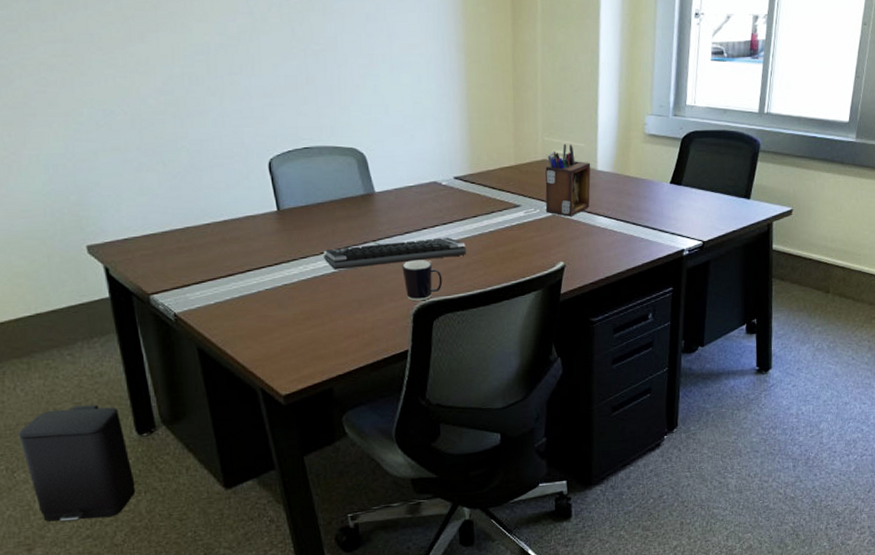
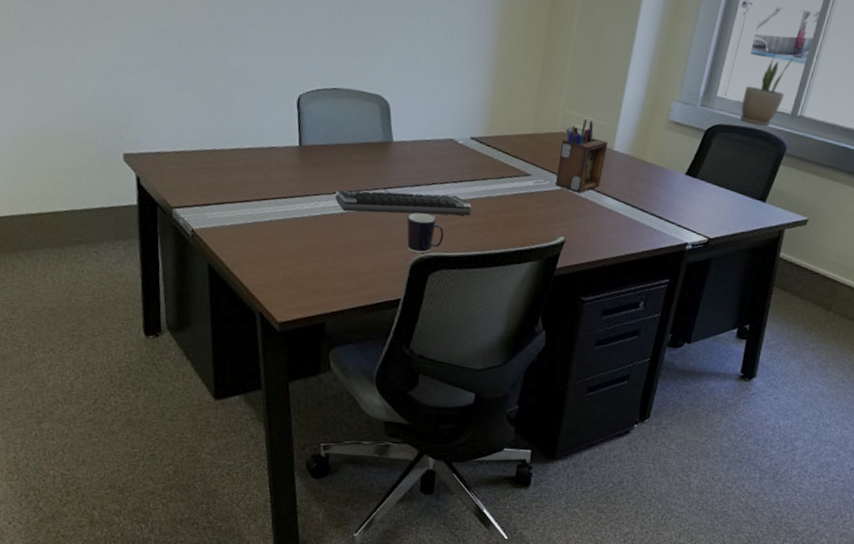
pedal bin: present [17,404,136,522] -> none [42,300,137,407]
potted plant: none [711,58,753,127] -> present [739,56,796,127]

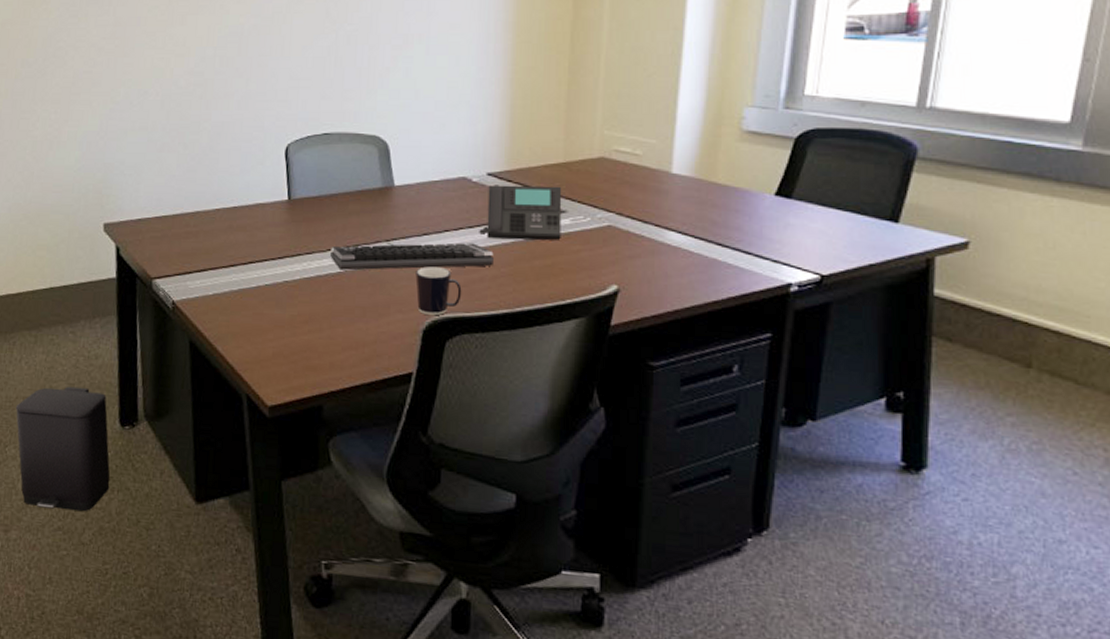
pedal bin: none [42,300,137,407] -> present [15,386,111,512]
phone: none [461,147,530,198] -> present [479,184,562,240]
desk organizer: present [555,119,608,193] -> none [598,140,664,229]
potted plant: present [739,56,796,127] -> none [841,35,910,125]

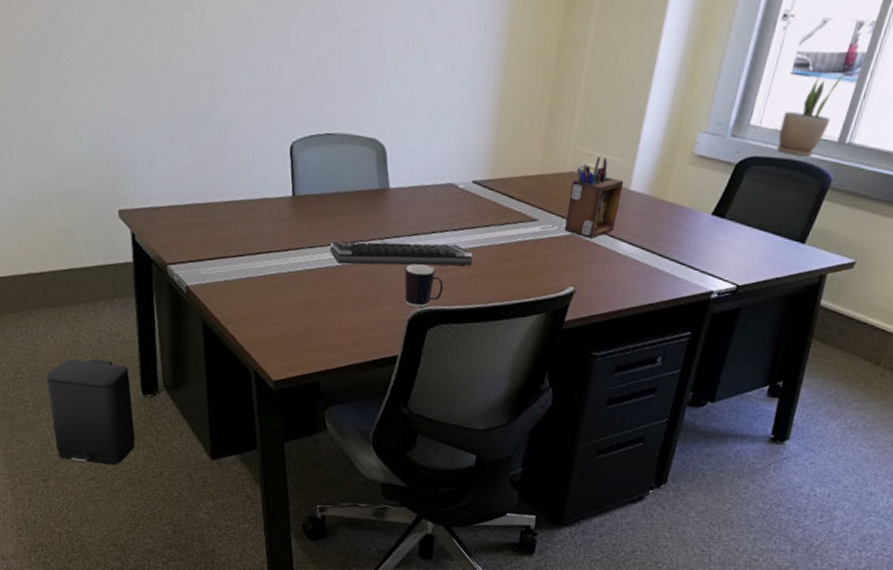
phone: present [479,184,562,240] -> none [461,192,536,246]
desk organizer: none [598,140,664,229] -> present [564,157,624,239]
potted plant: none [841,35,910,125] -> present [776,74,846,157]

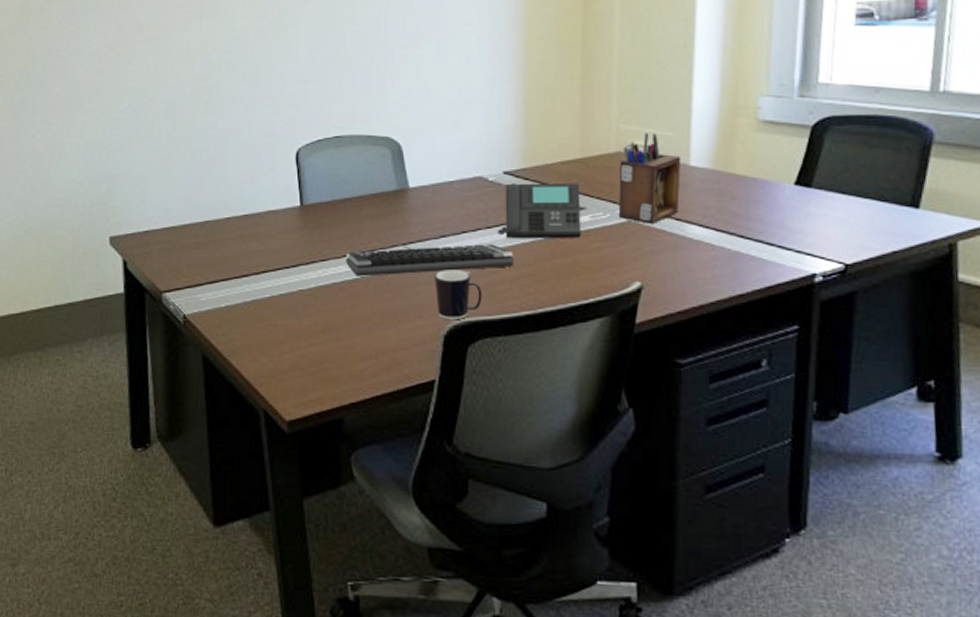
pedal bin: present [45,359,136,465] -> none [21,408,123,541]
phone: none [461,192,536,246] -> present [497,182,581,238]
potted plant: present [776,74,846,157] -> none [856,20,920,111]

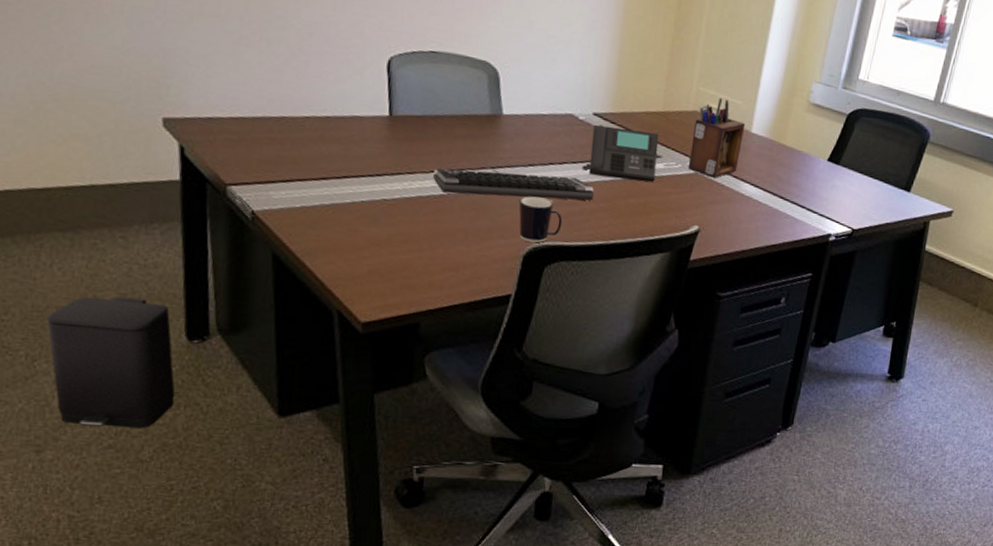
pedal bin: none [21,408,123,541] -> present [46,296,175,429]

